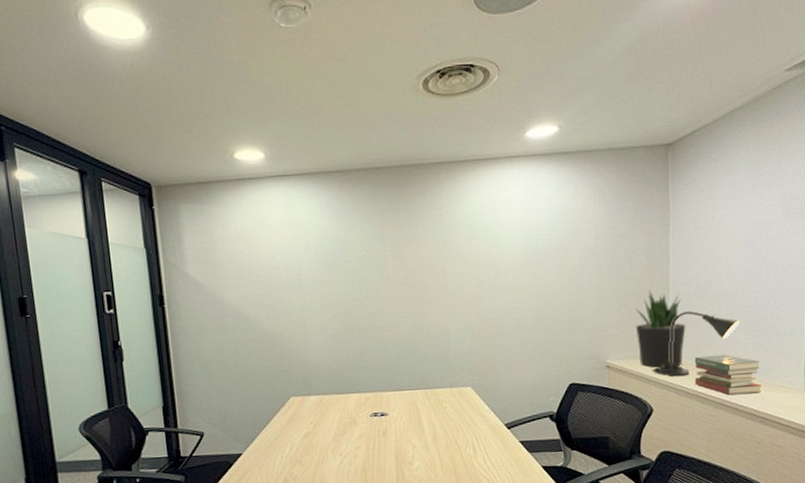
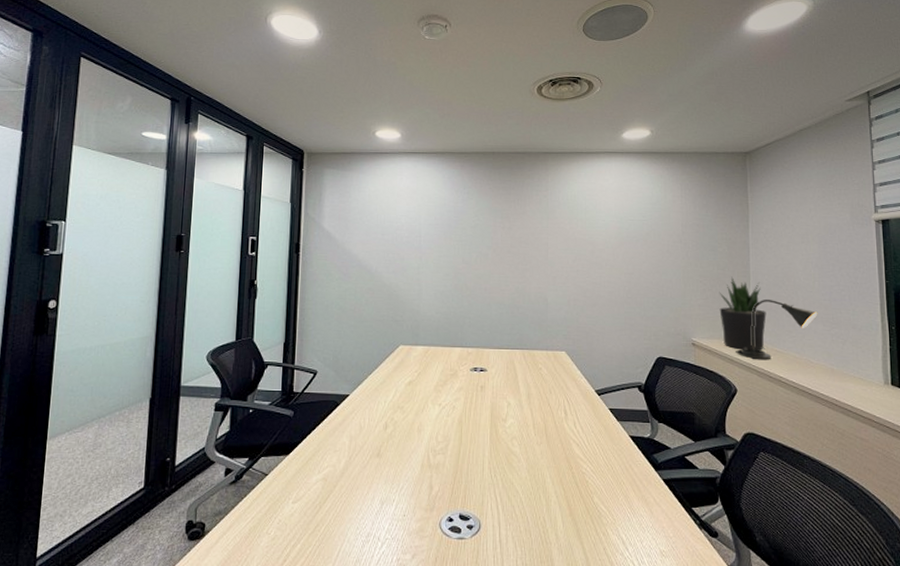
books: present [695,354,762,395] -> none [776,342,842,384]

